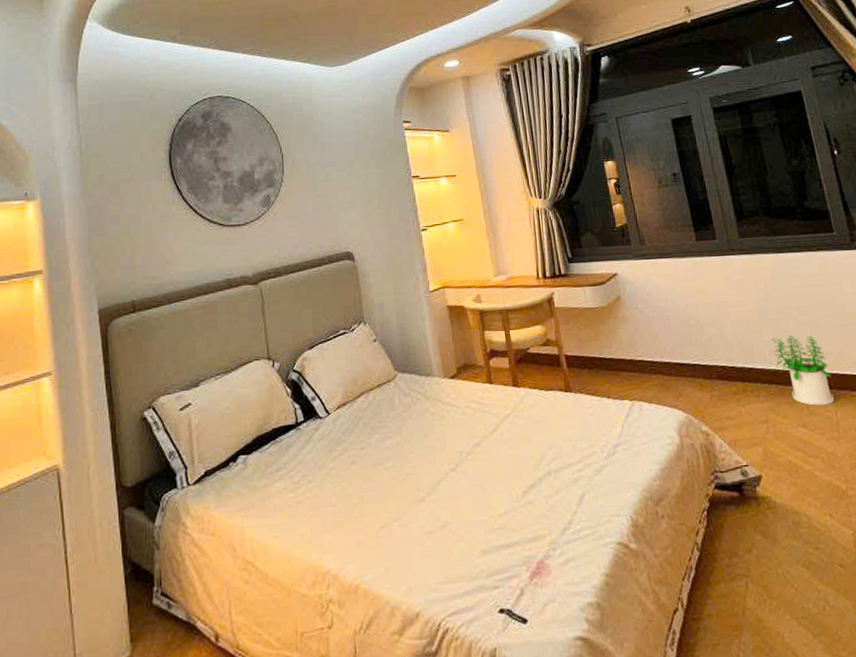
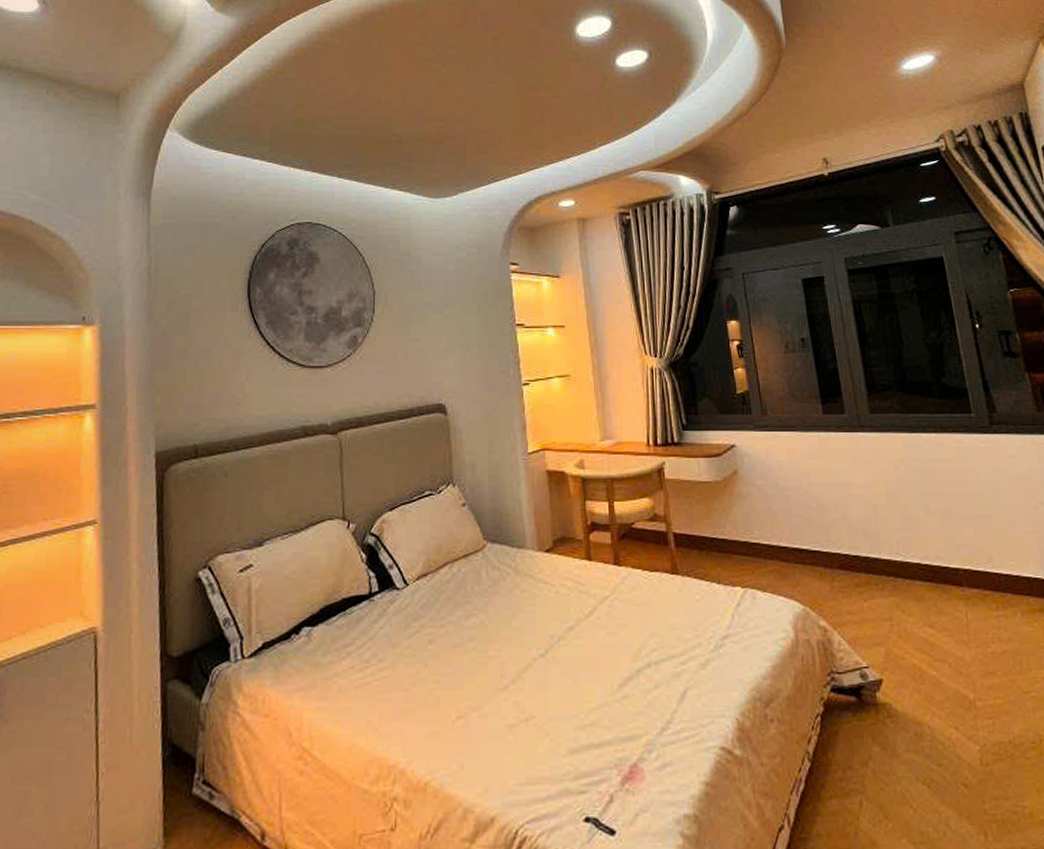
potted plant: present [772,335,834,406] -> none [900,524,965,604]

